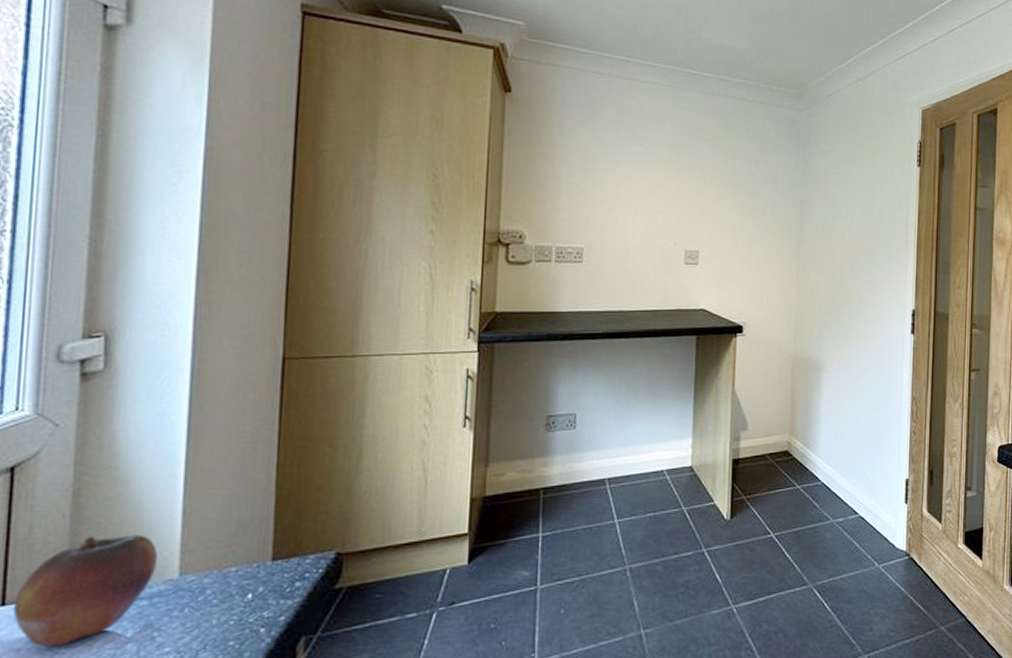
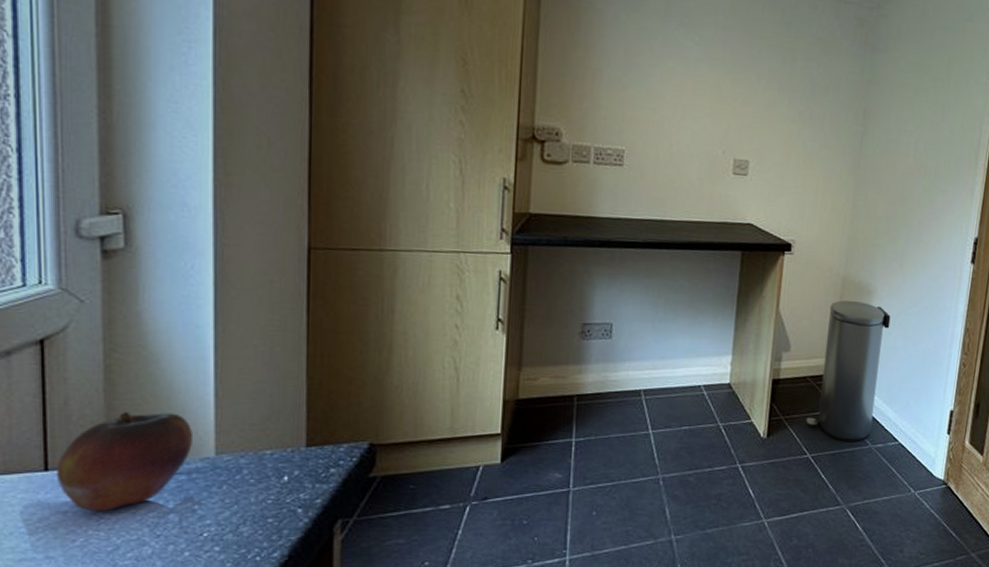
pedal bin: none [767,377,841,519] -> present [805,300,891,443]

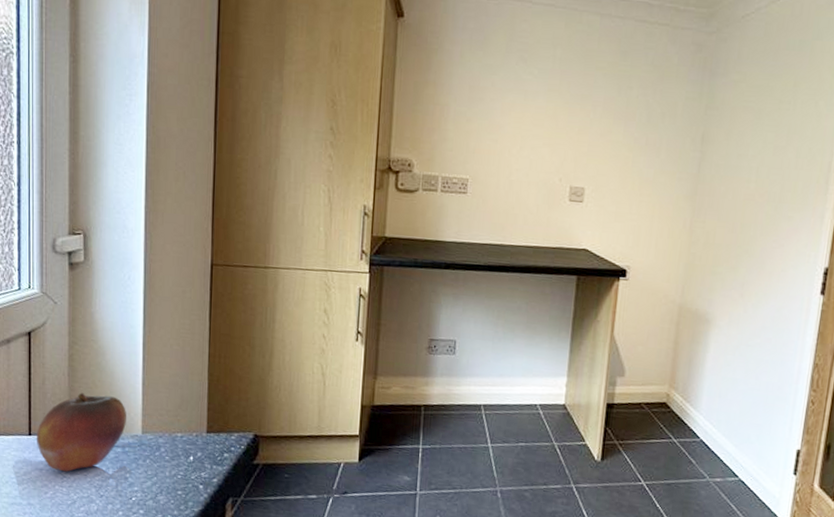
pedal bin: present [805,300,891,443] -> none [640,328,731,474]

